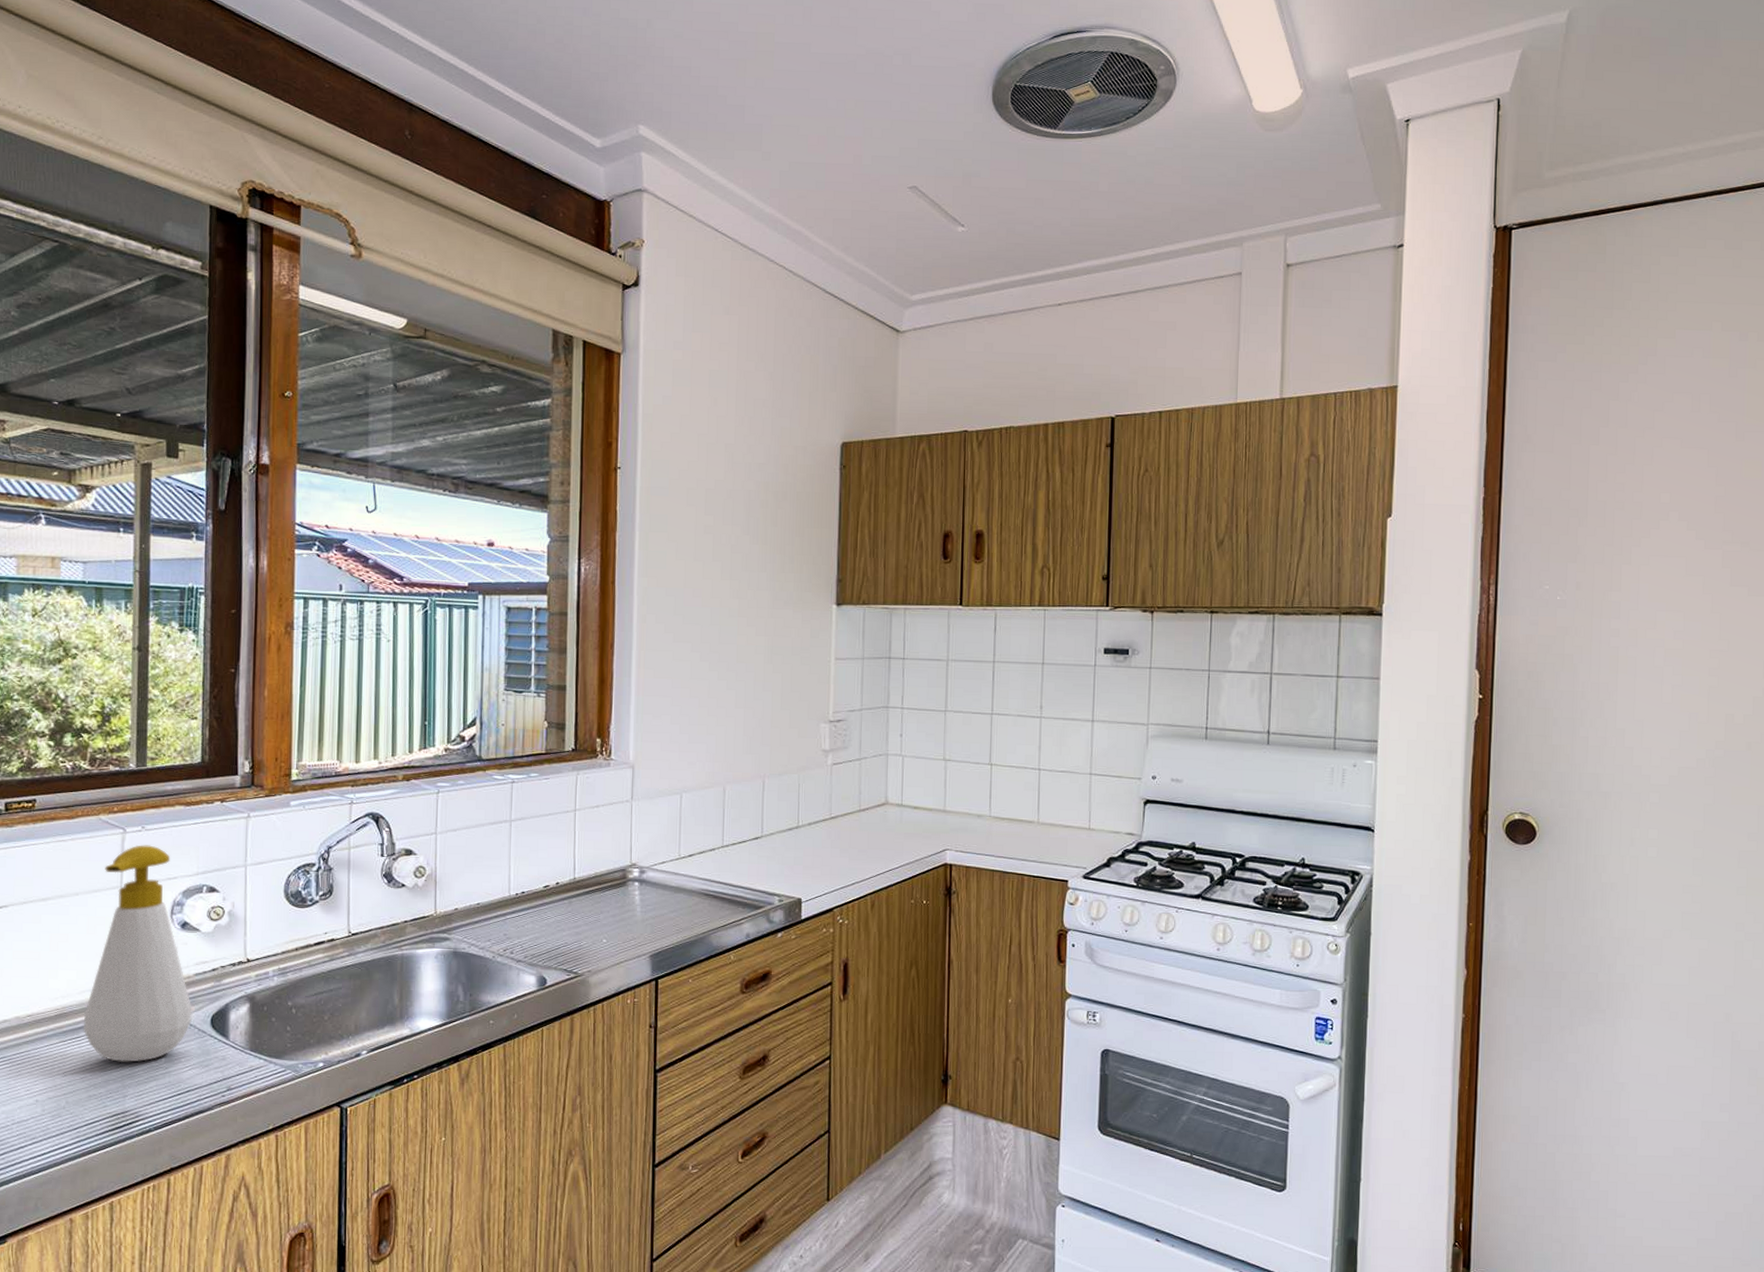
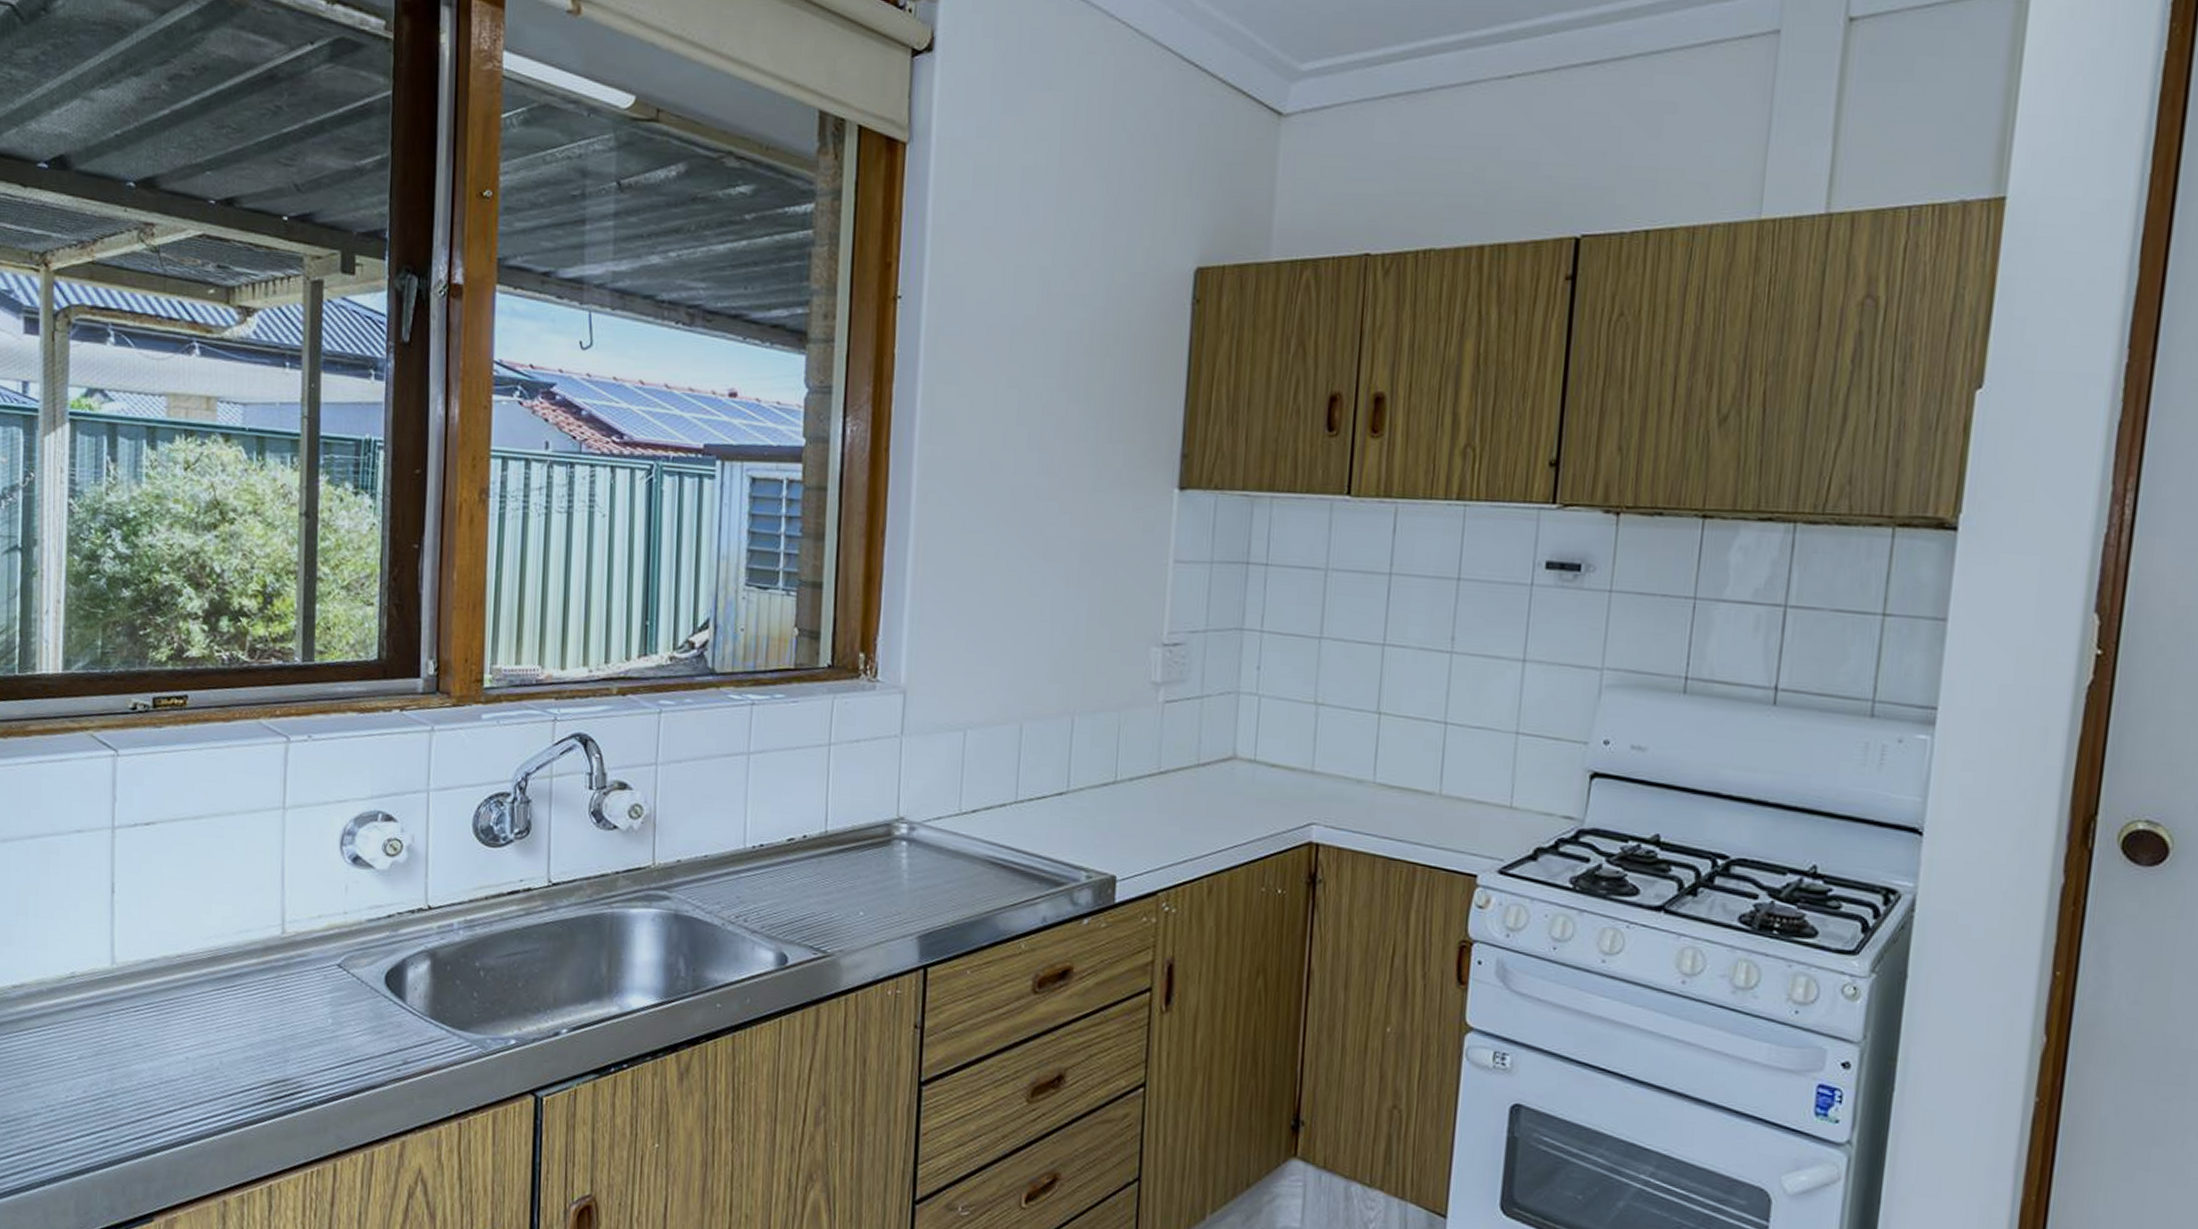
soap bottle: present [83,845,192,1062] -> none [239,758,364,1021]

